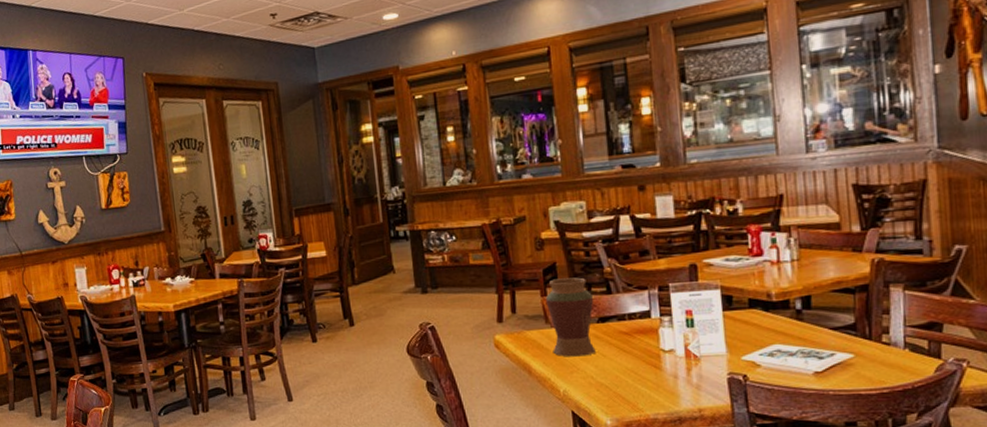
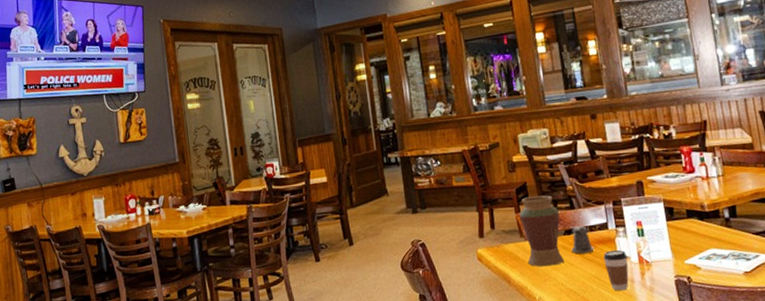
pepper shaker: none [605,313,633,345] -> present [571,226,595,254]
coffee cup: none [642,341,672,388] -> present [603,249,629,291]

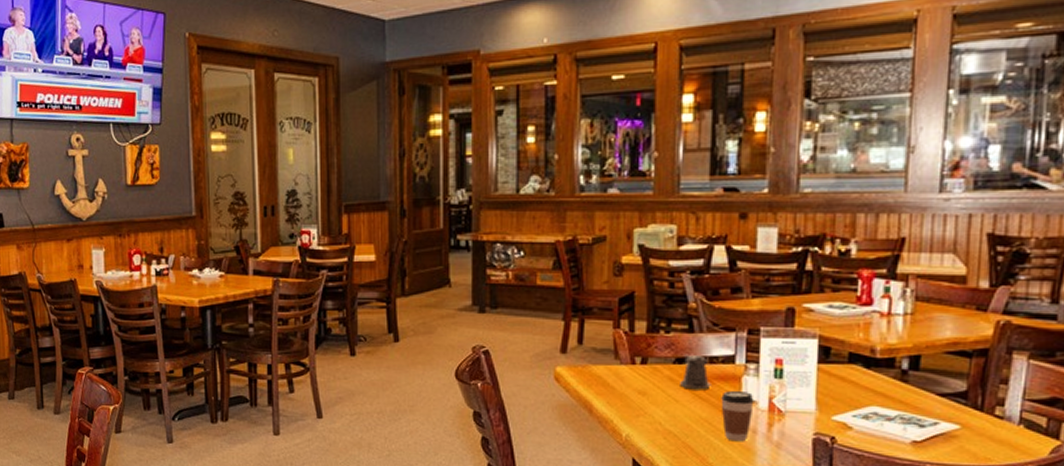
vase: present [519,195,564,267] -> none [617,310,673,399]

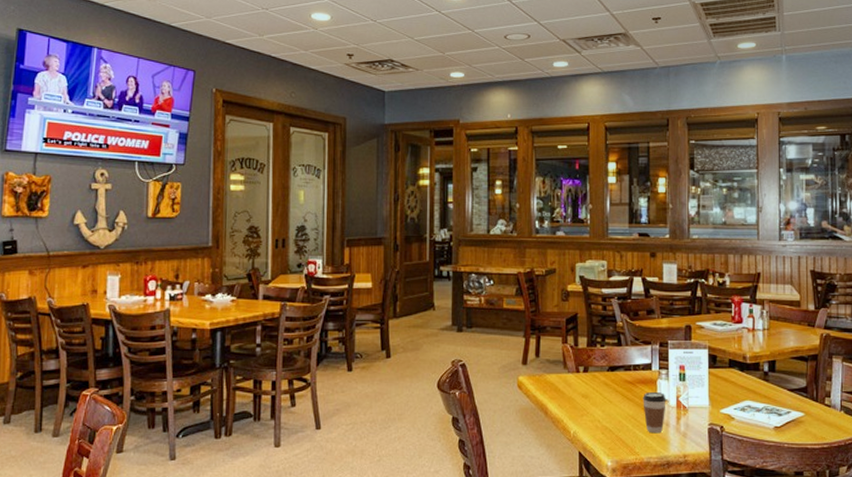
pepper shaker: present [680,354,711,390] -> none [613,363,635,392]

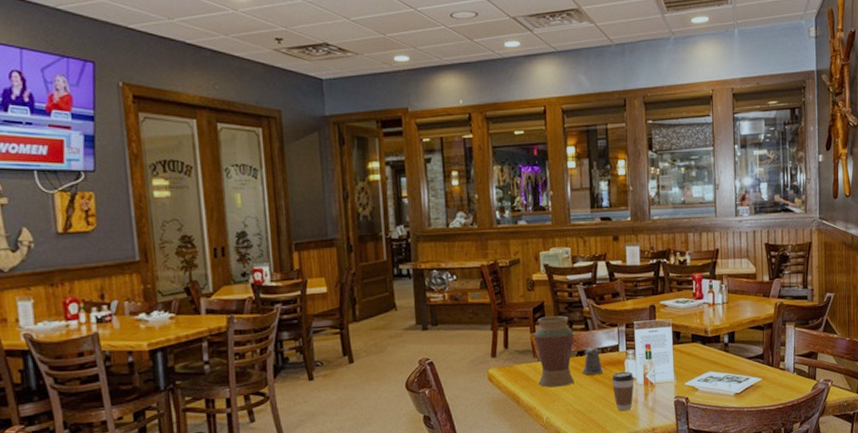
vase: none [565,328,607,401] -> present [534,316,575,388]
pepper shaker: none [613,363,635,392] -> present [582,347,604,375]

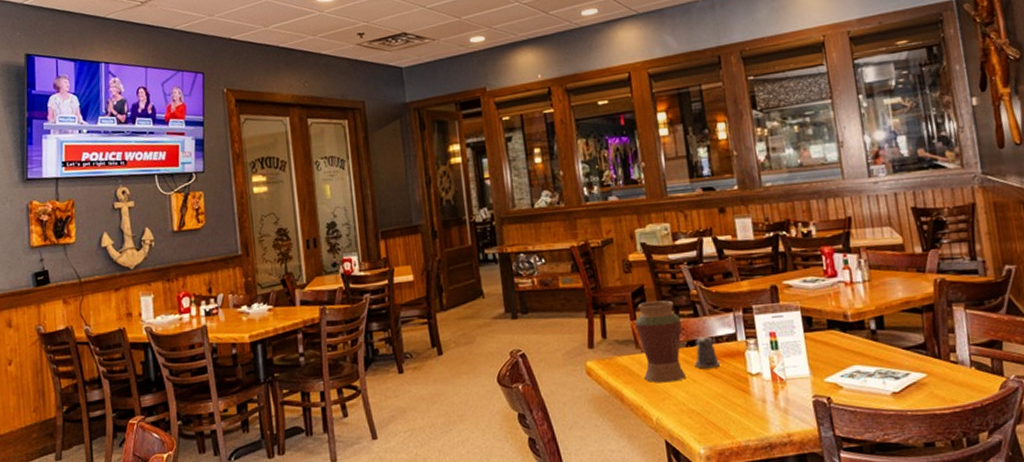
coffee cup: present [612,371,634,411] -> none [731,364,760,413]

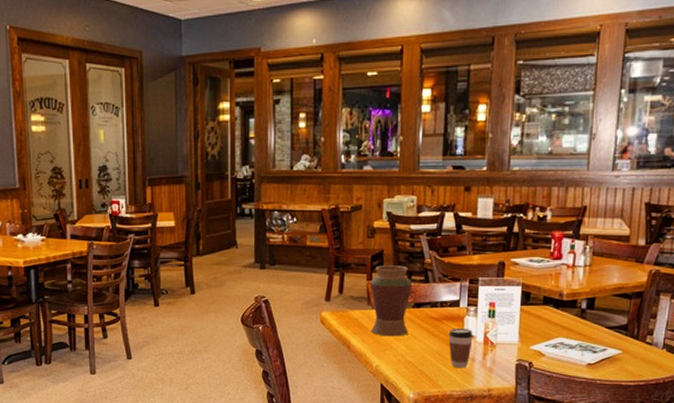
pepper shaker: present [694,336,721,369] -> none [418,300,441,328]
coffee cup: none [731,364,760,413] -> present [448,328,473,368]

